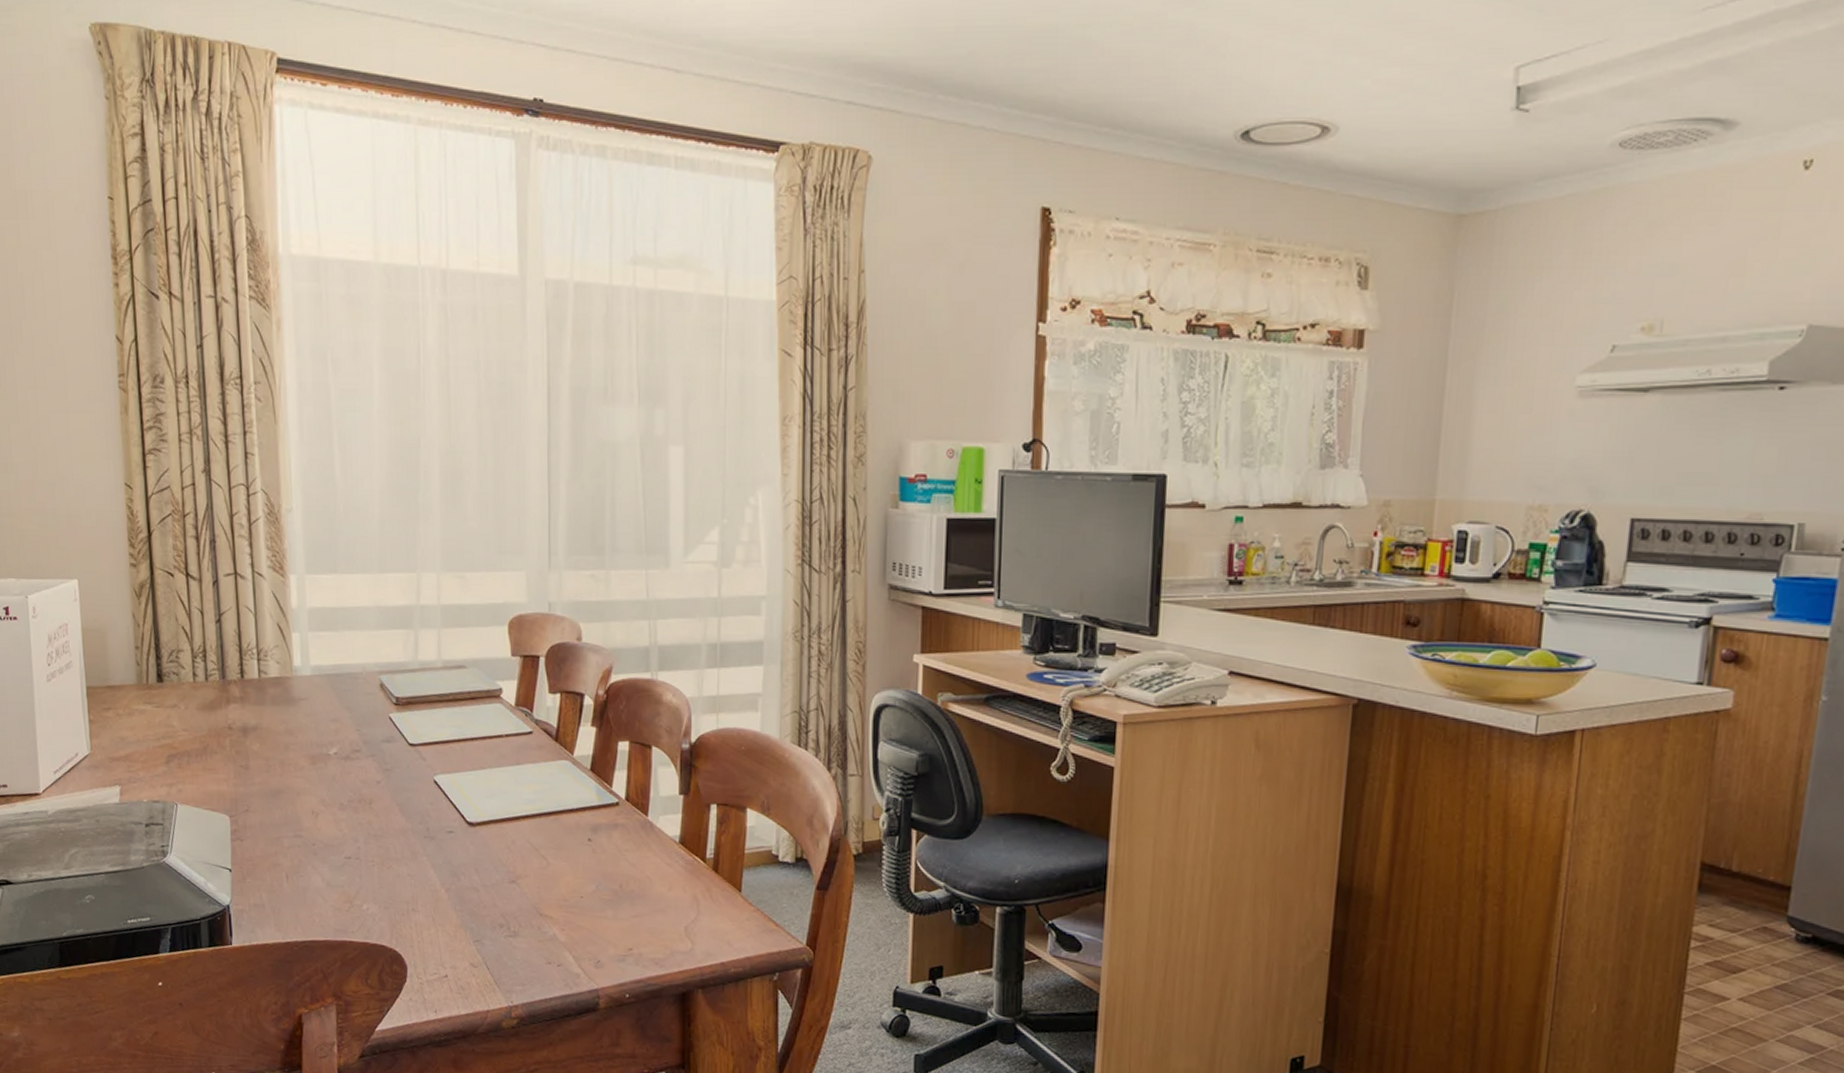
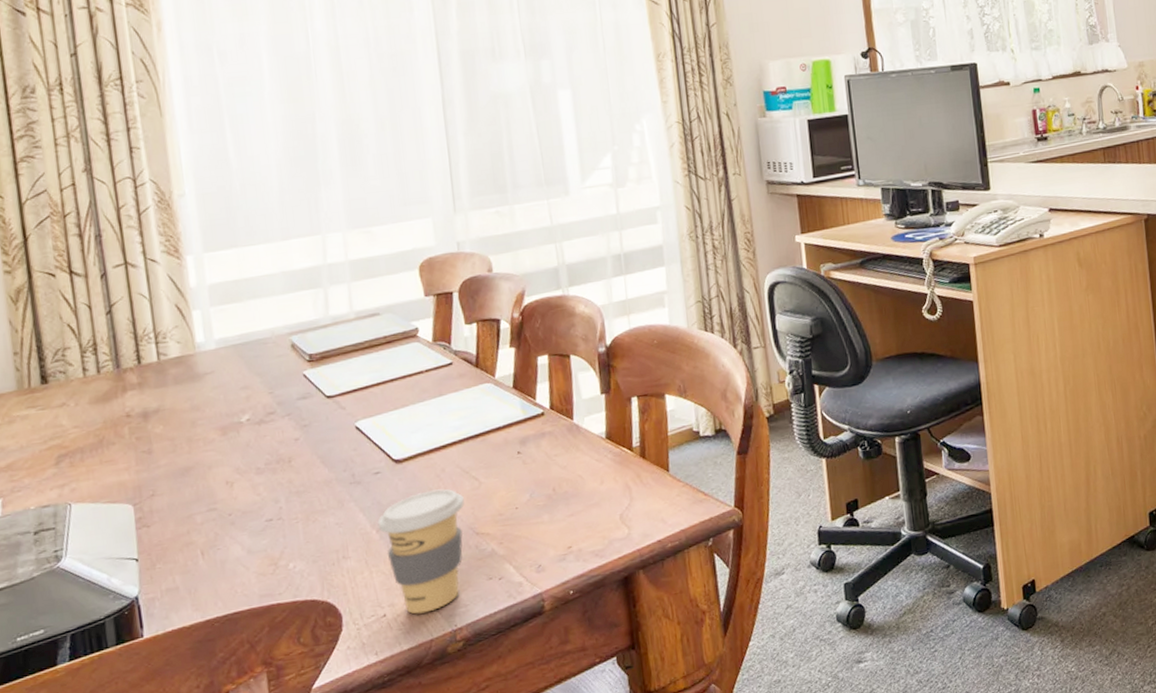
coffee cup: none [447,860,531,983] -> present [377,489,465,614]

